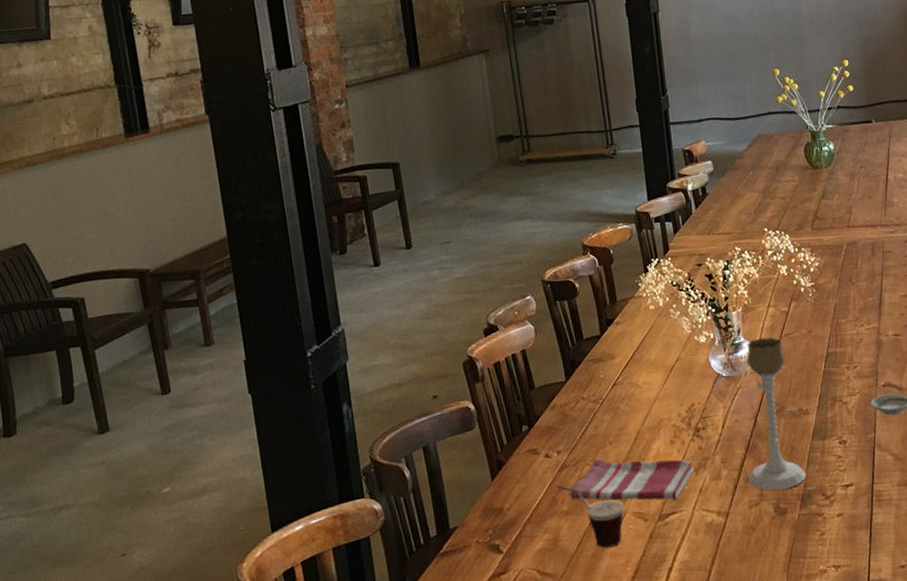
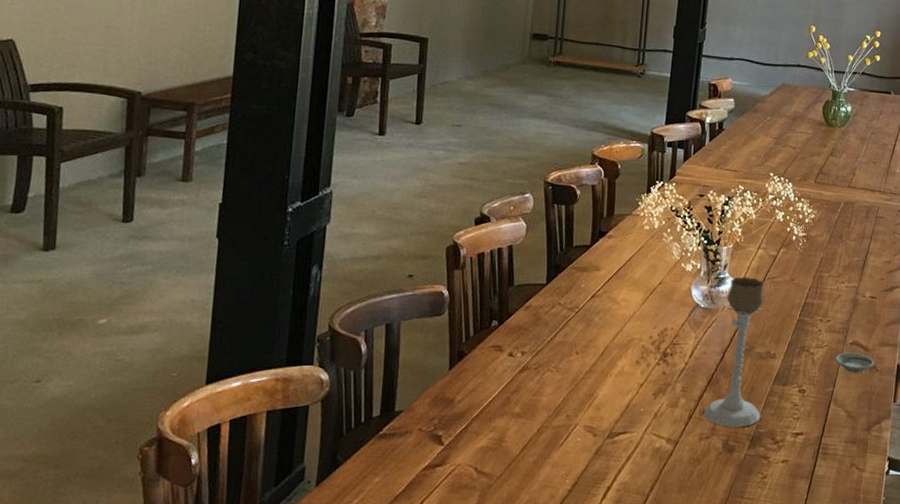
cup: present [555,484,624,548] -> none [512,385,576,456]
dish towel: present [570,459,694,500] -> none [525,367,653,420]

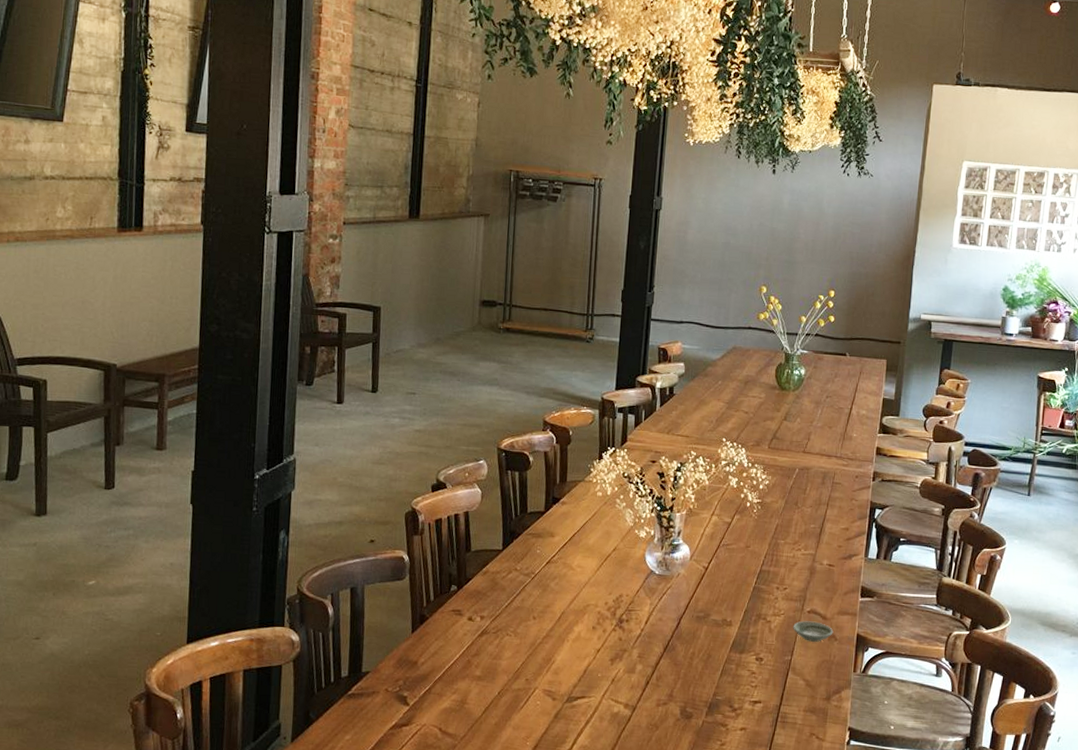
candle holder: present [703,277,764,427] -> none [660,543,719,694]

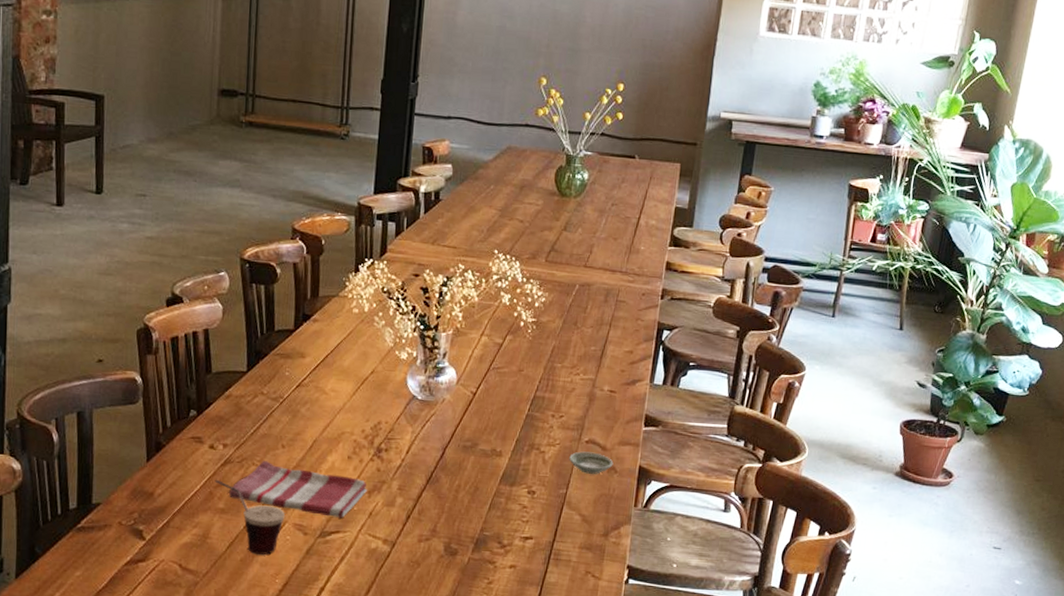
cup: none [472,648,535,719] -> present [214,479,285,555]
dish towel: none [485,631,610,685] -> present [229,461,367,519]

